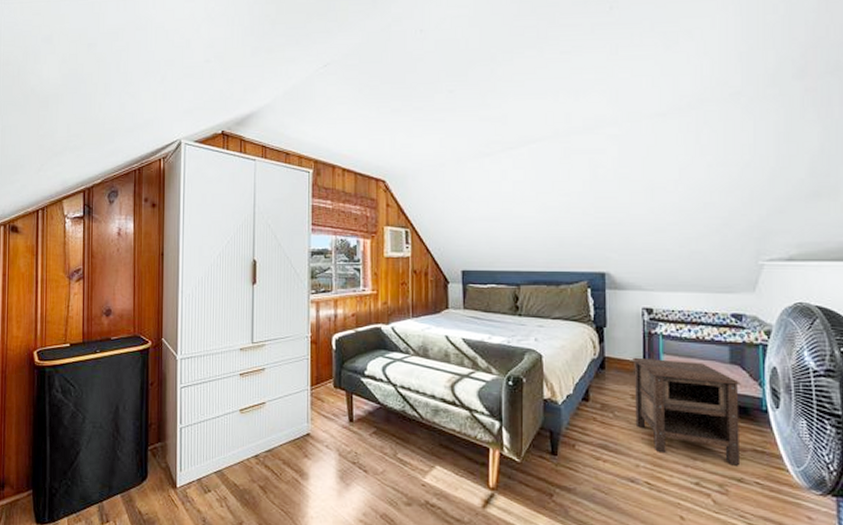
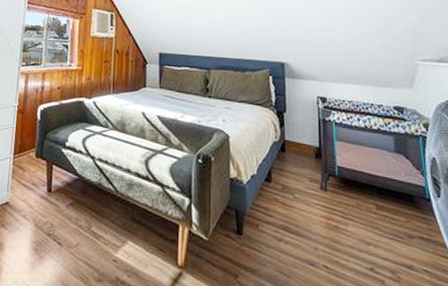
nightstand: present [632,357,741,466] -> none [310,142,410,253]

